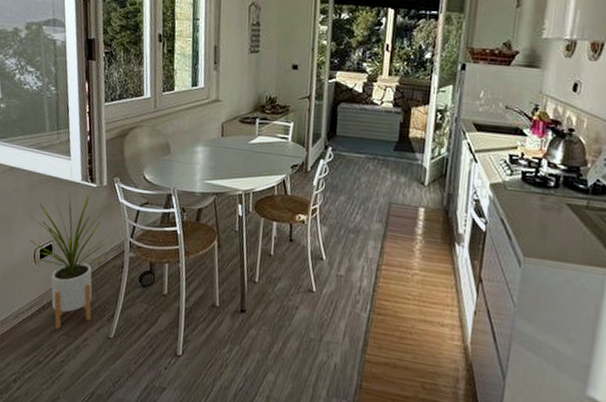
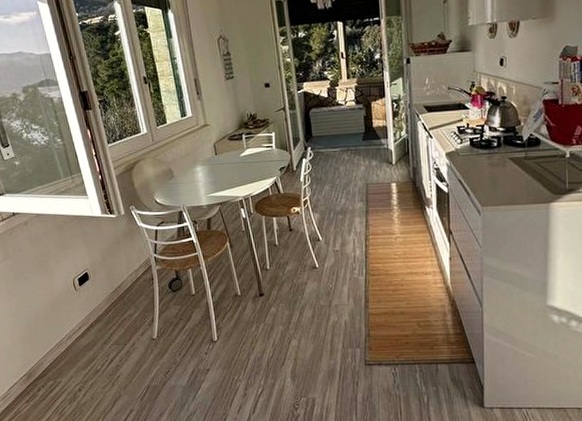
house plant: present [28,192,111,329] -> none [60,223,137,341]

